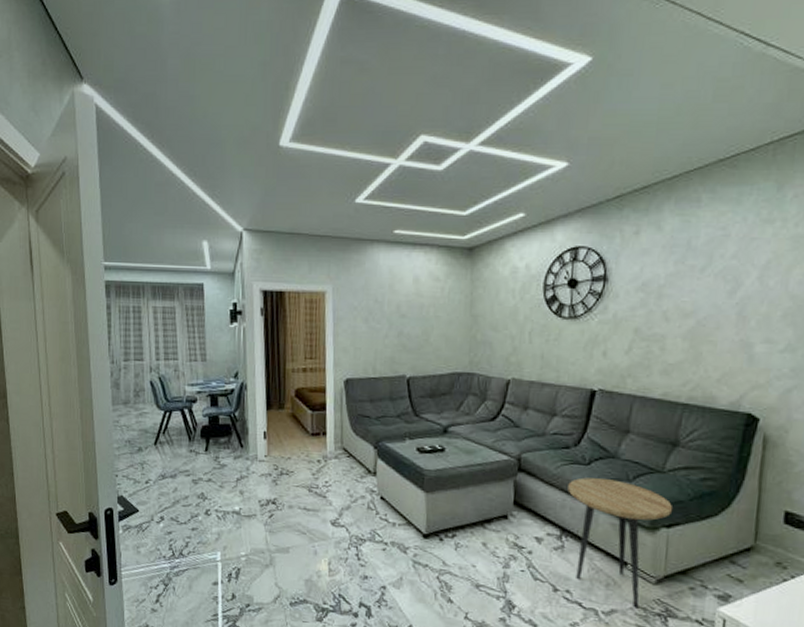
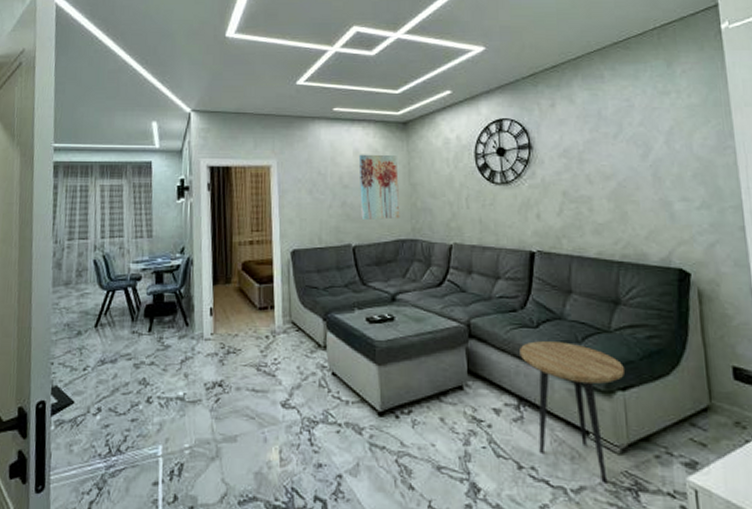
wall art: none [417,282,460,352] -> present [358,154,400,221]

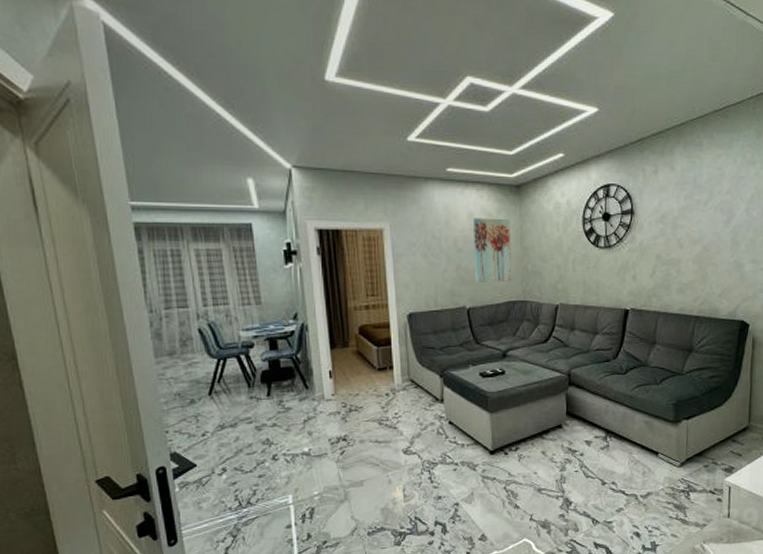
side table: present [520,341,624,483] -> none [610,384,690,489]

